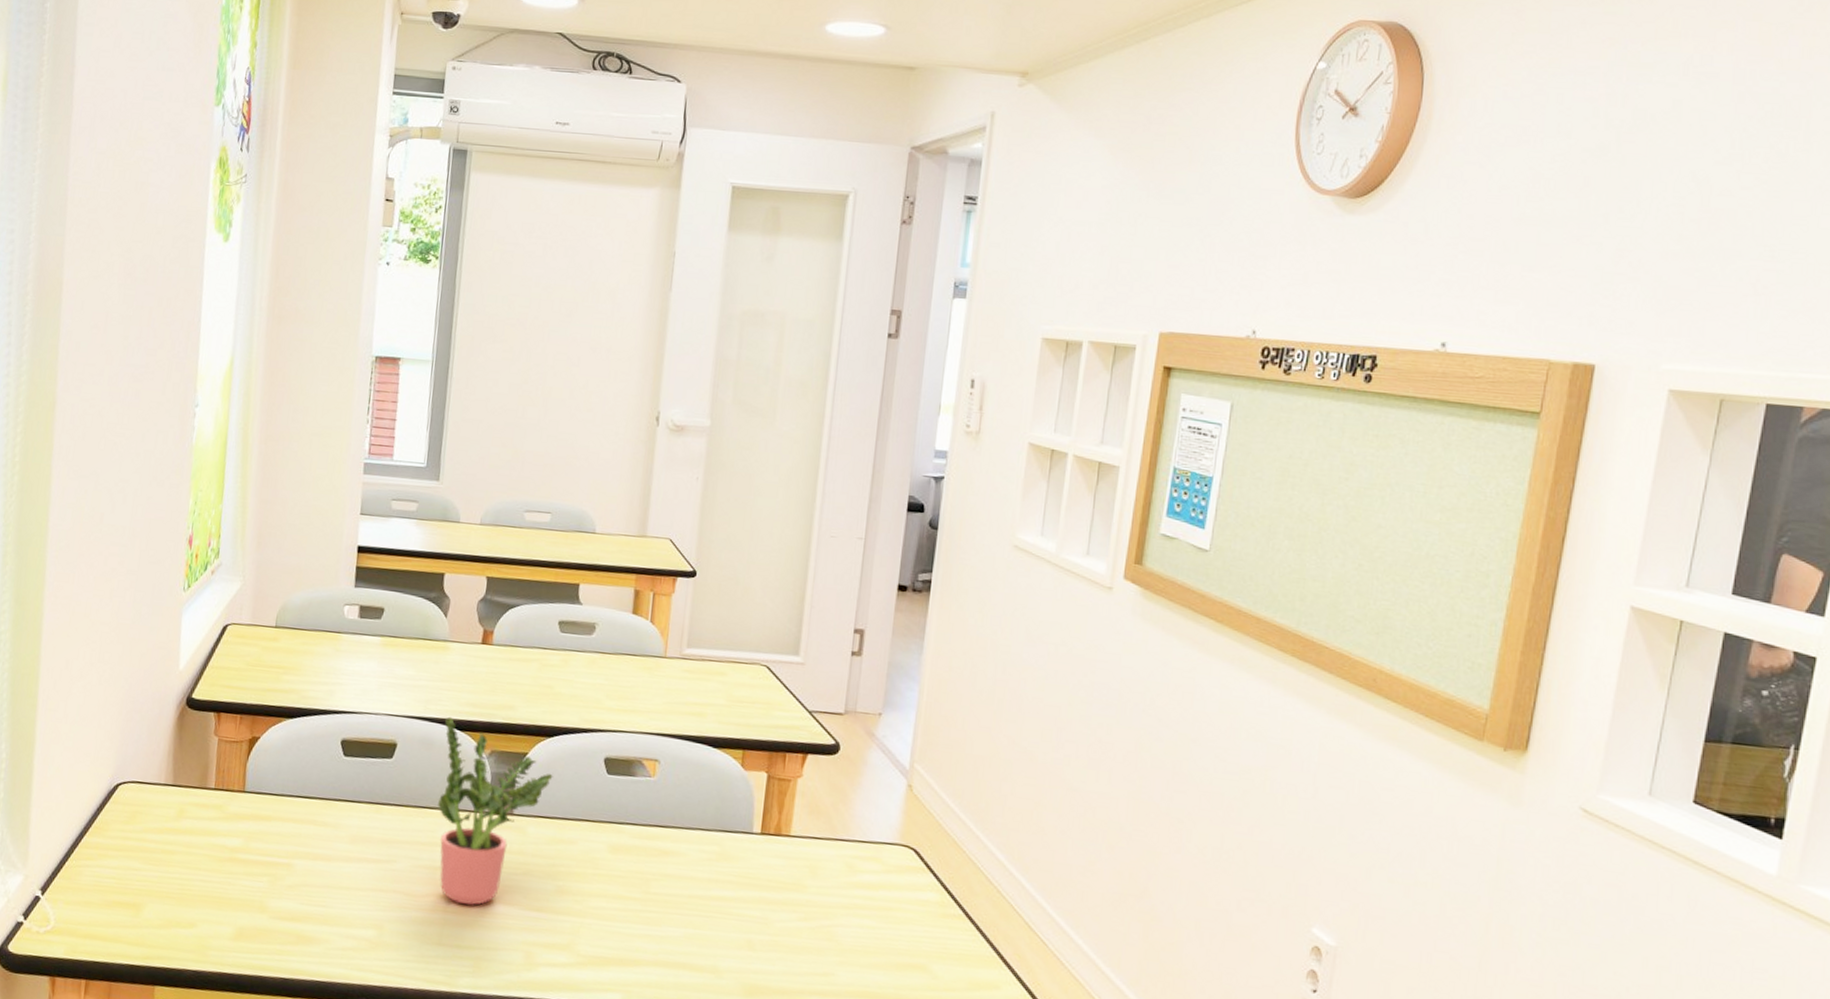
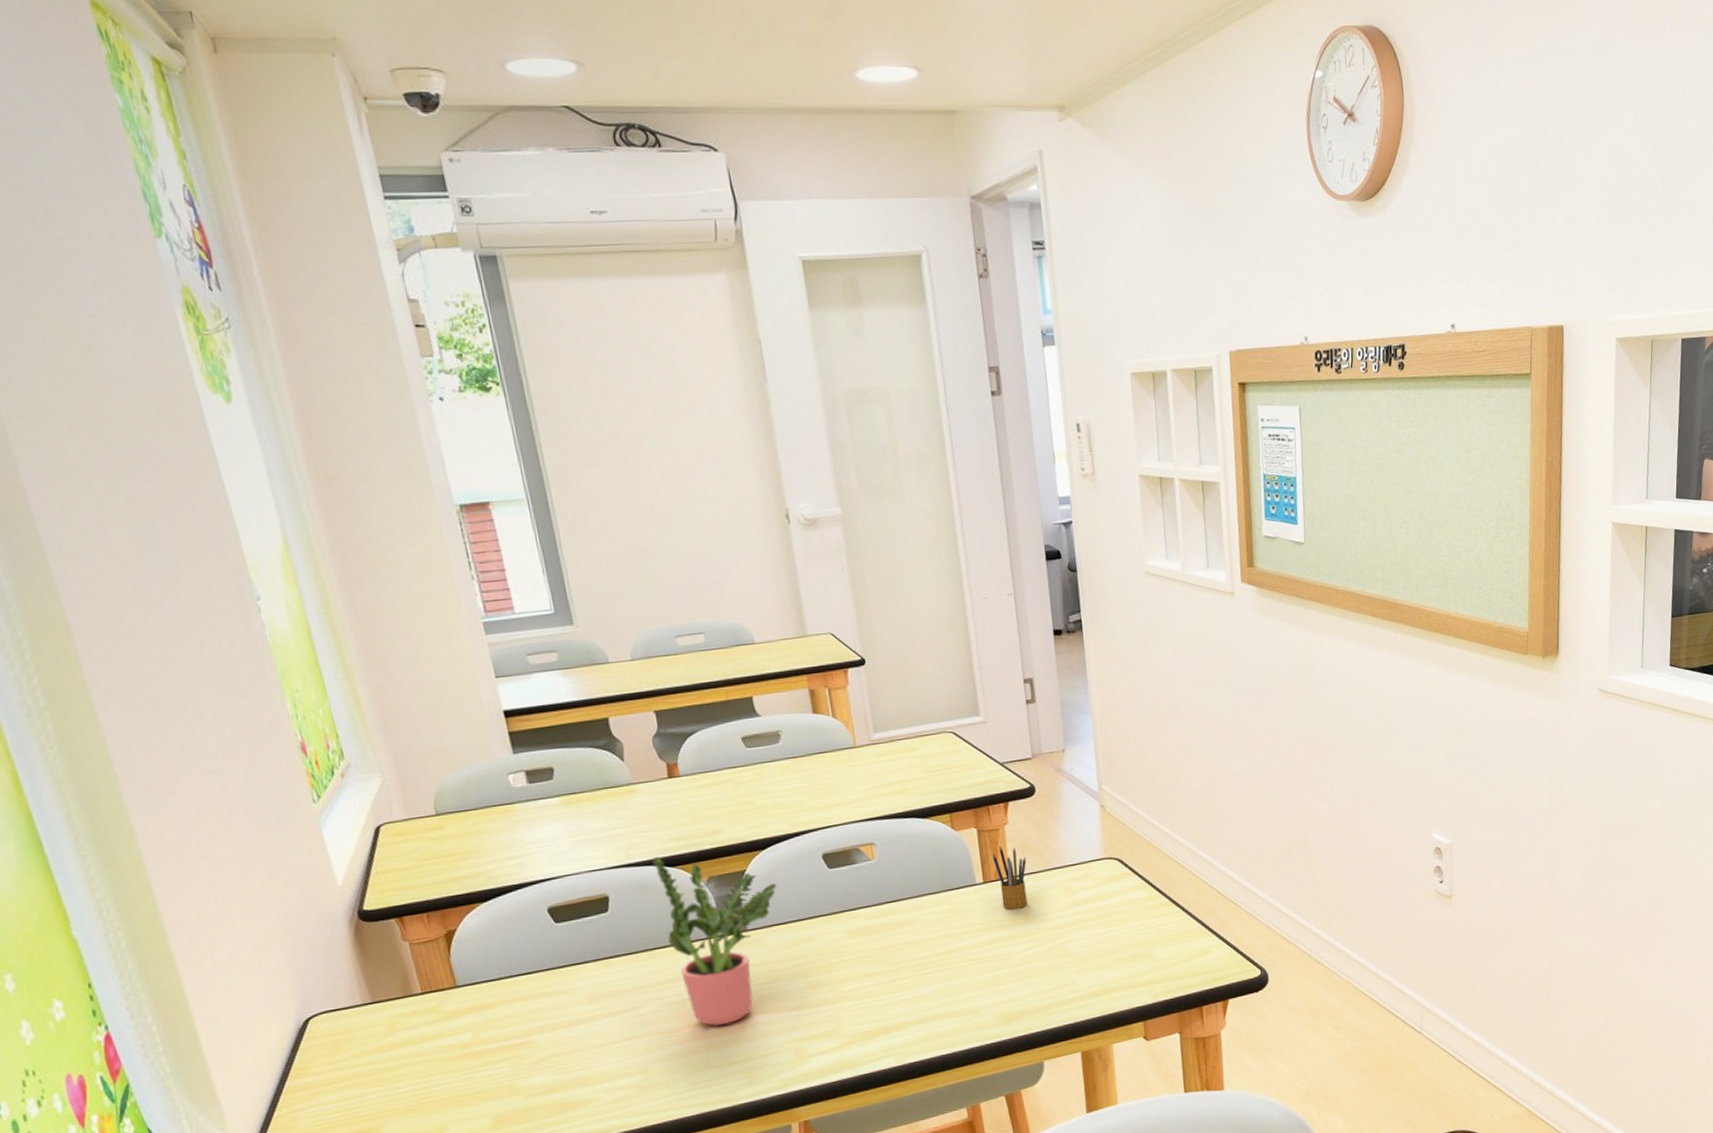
pencil box: none [775,799,813,873] -> present [992,846,1028,910]

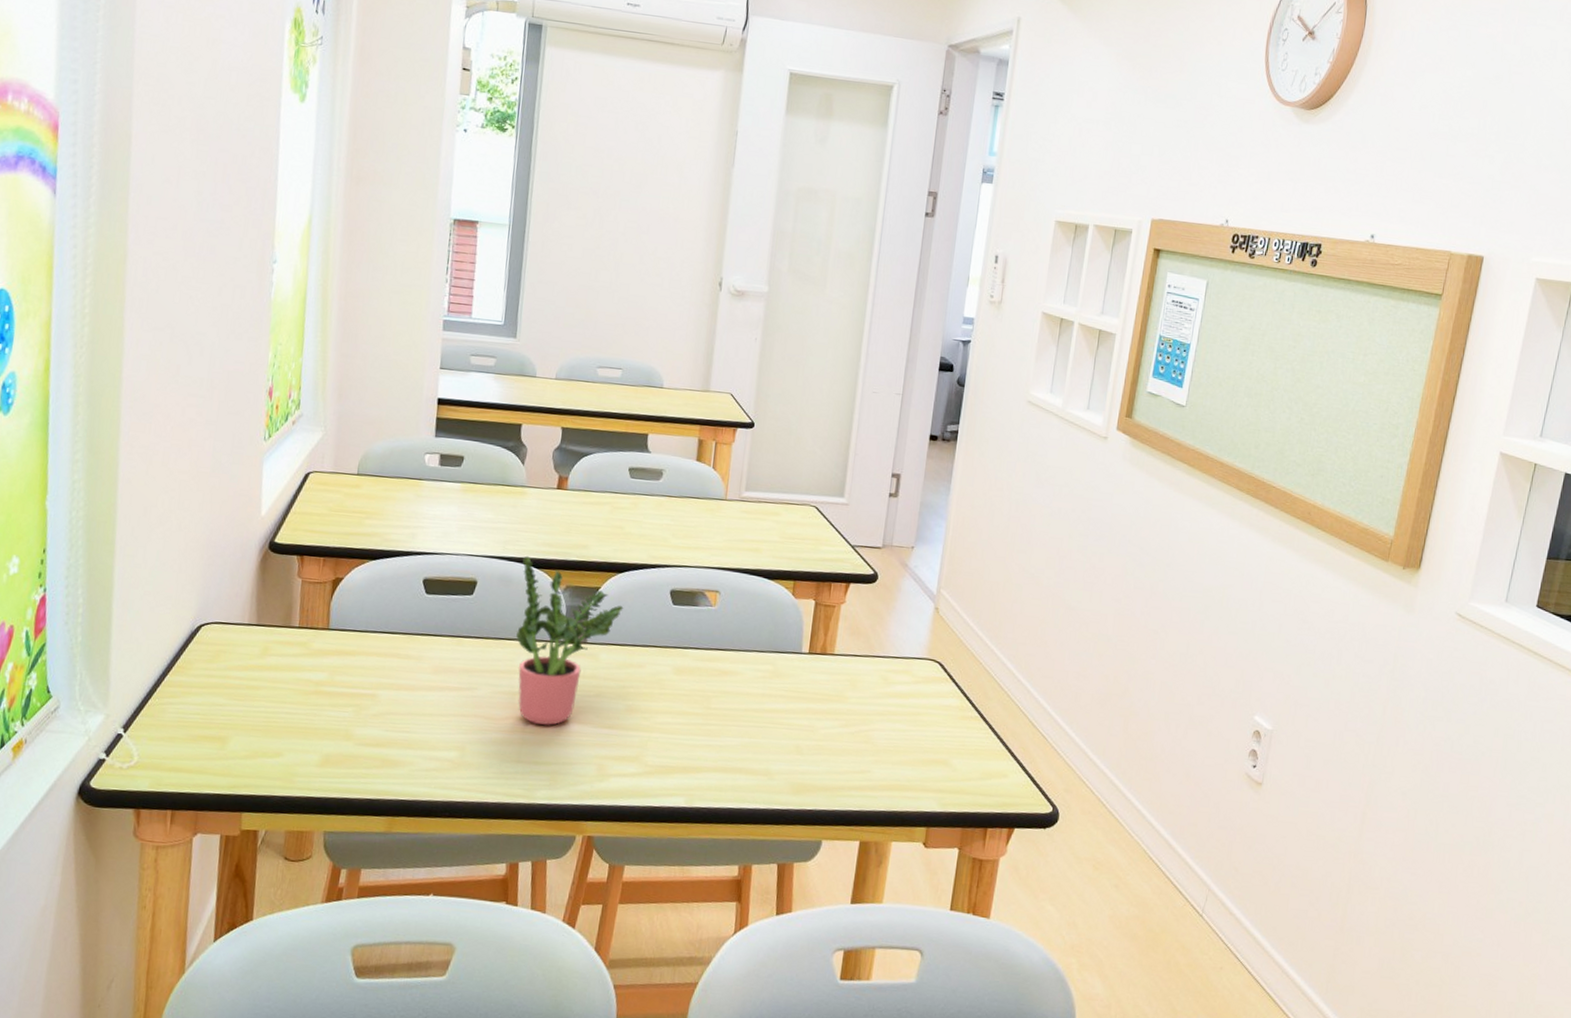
pencil box: present [992,846,1028,910] -> none [821,623,854,687]

